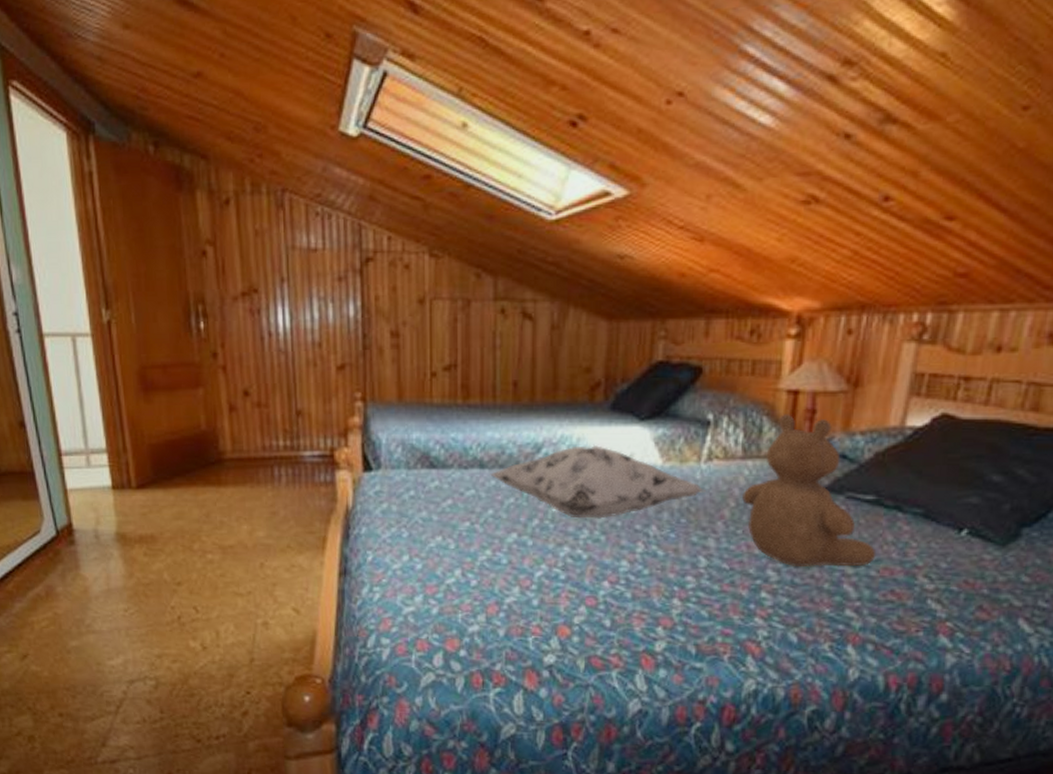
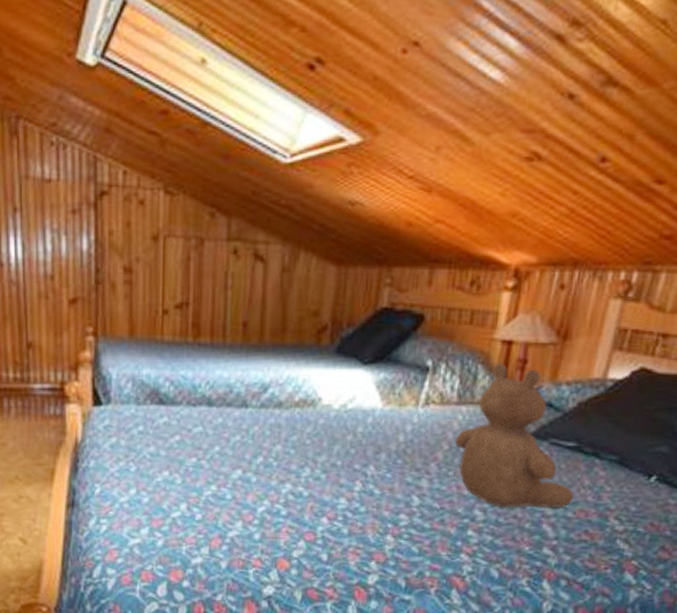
decorative pillow: present [490,445,706,519] -> none [218,387,422,458]

